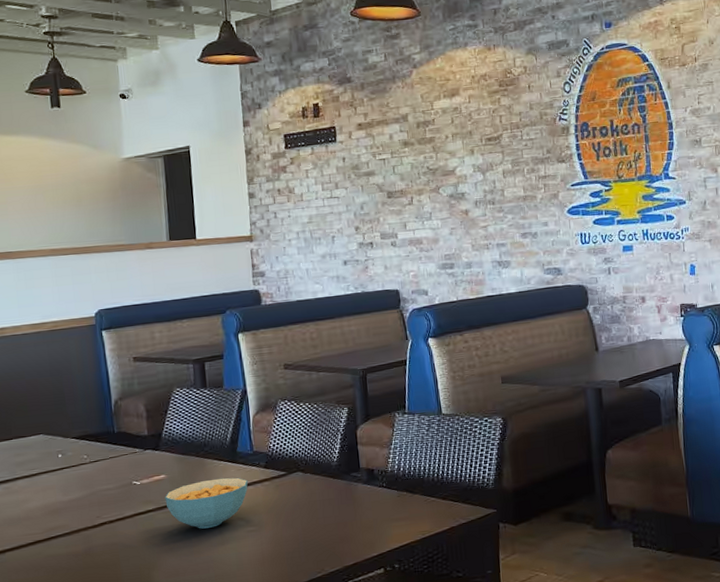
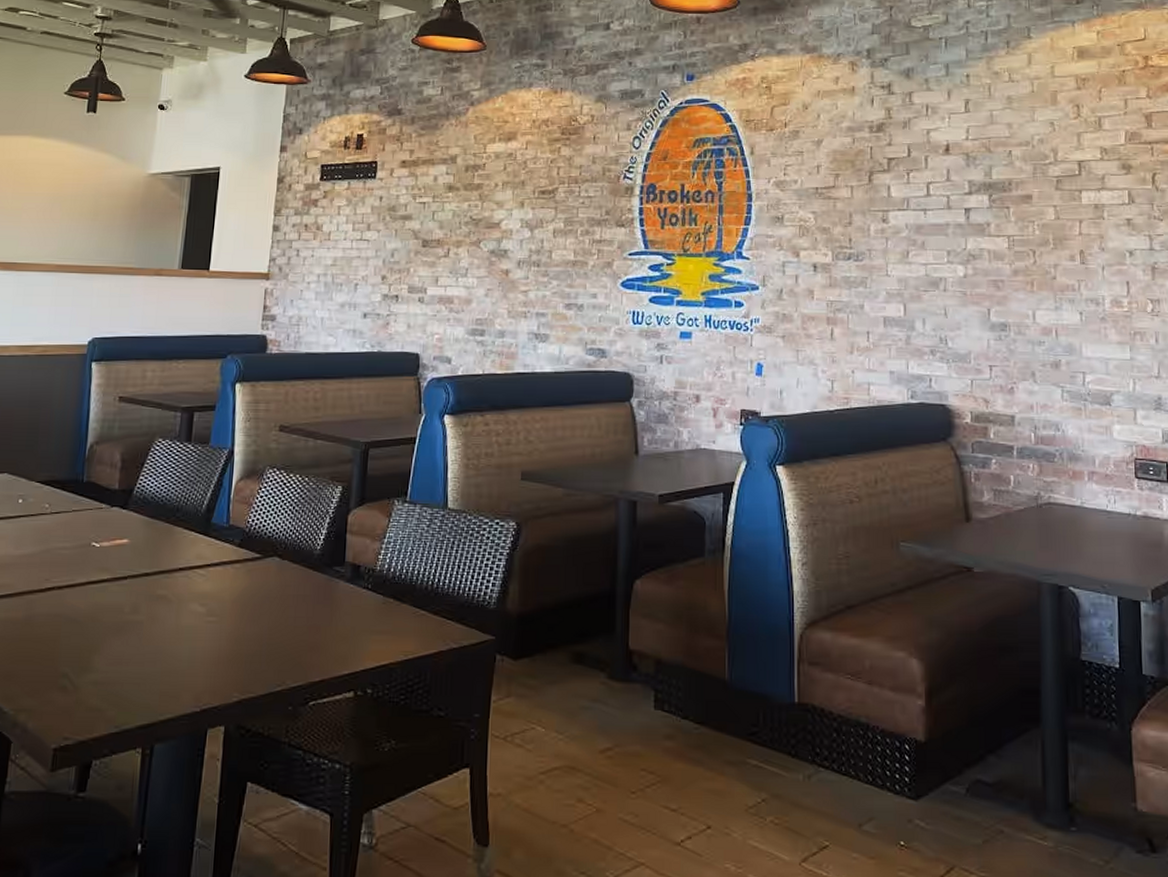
cereal bowl: present [165,477,248,529] -> none [122,552,217,611]

